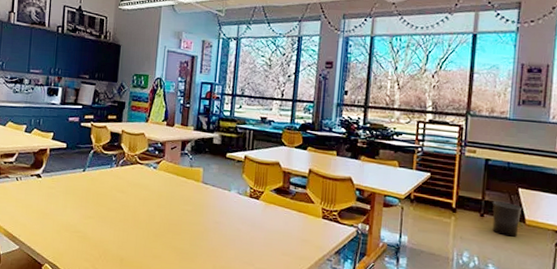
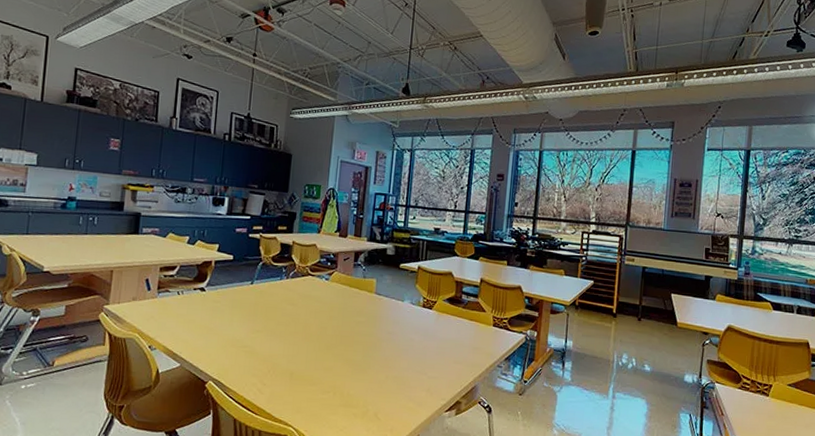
waste bin: present [492,201,522,237] -> none [648,306,674,339]

